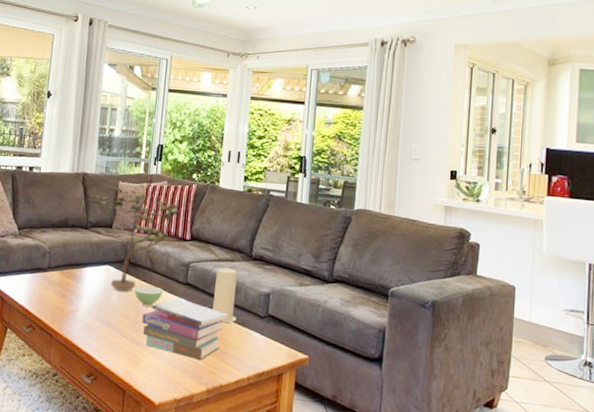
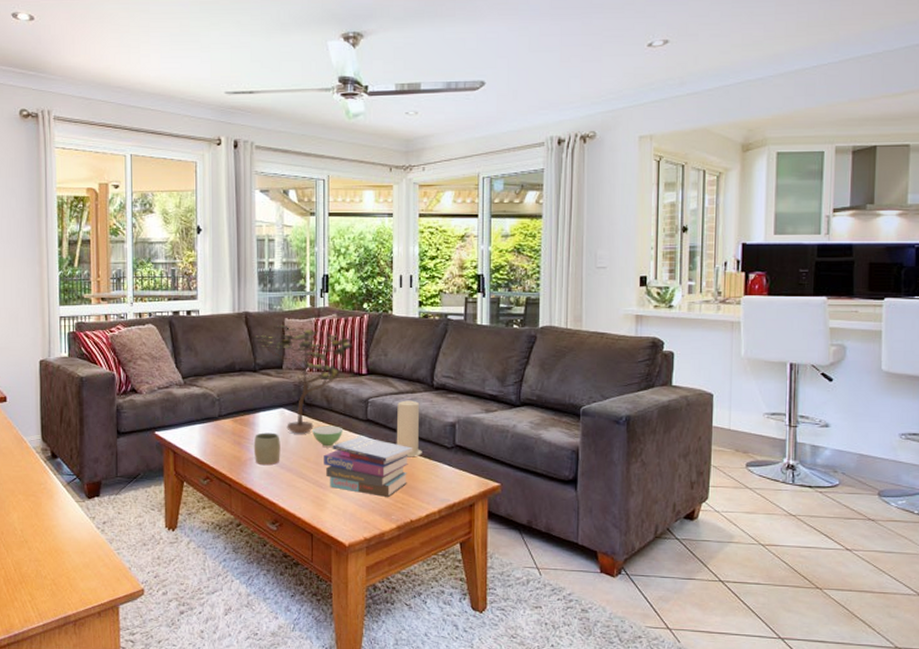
mug: none [77,287,103,319] -> present [253,432,280,465]

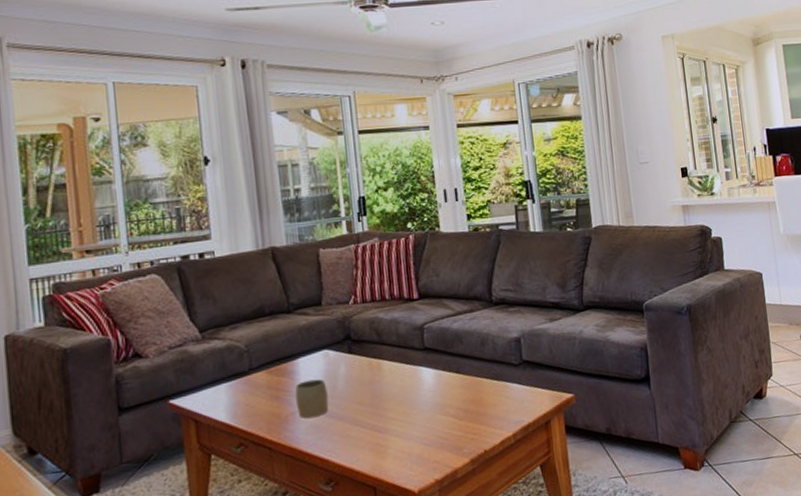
decorative plant: present [253,324,352,434] -> none [283,256,400,376]
bowl: present [311,426,344,448] -> none [362,360,399,387]
books: present [324,436,413,497] -> none [379,367,479,431]
candle: present [396,400,422,457] -> none [456,320,489,382]

